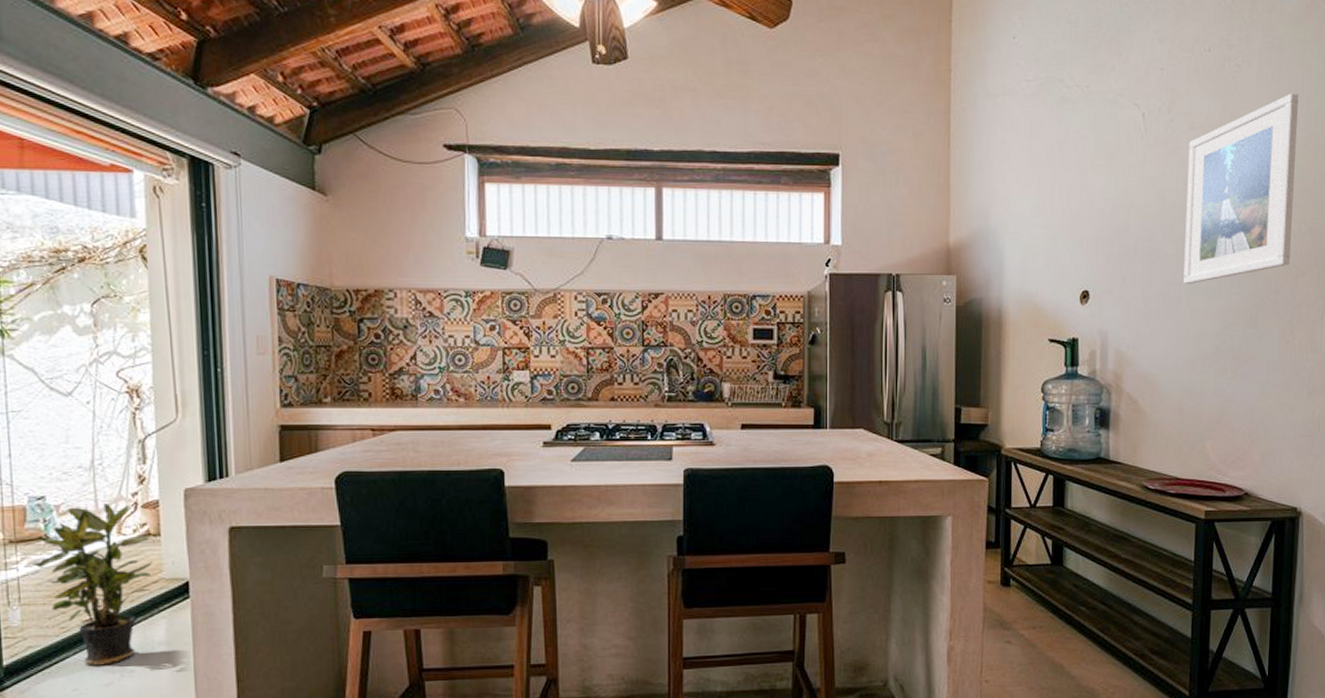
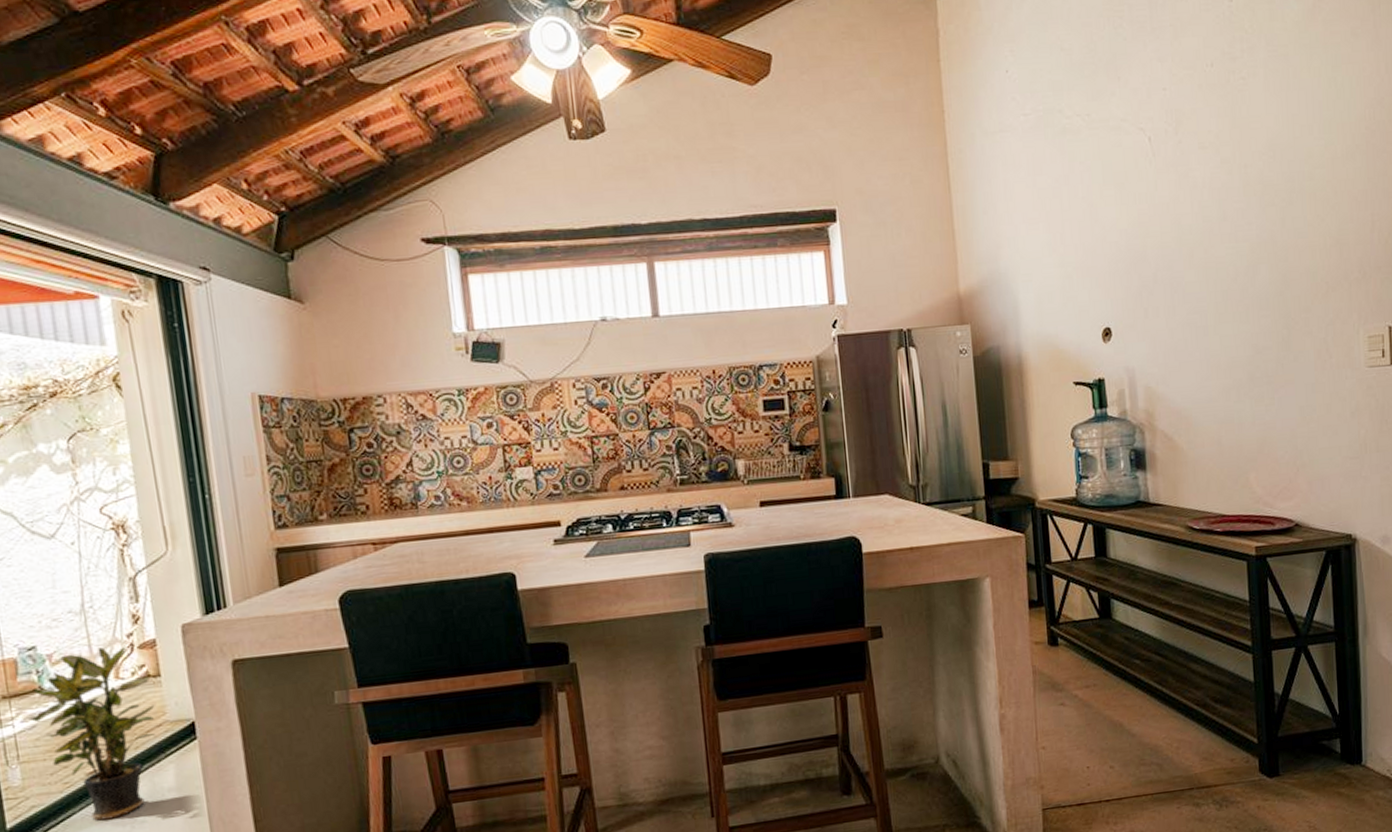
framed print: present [1183,93,1299,285] -> none [1200,101,1318,312]

